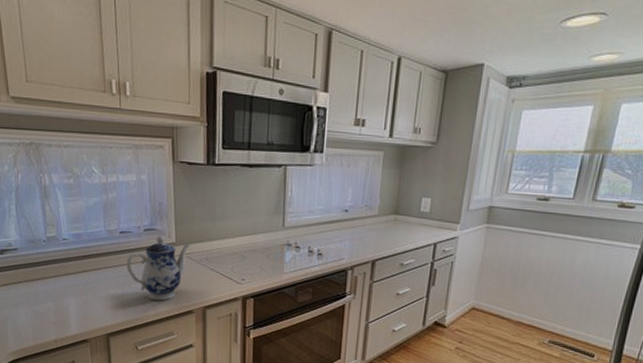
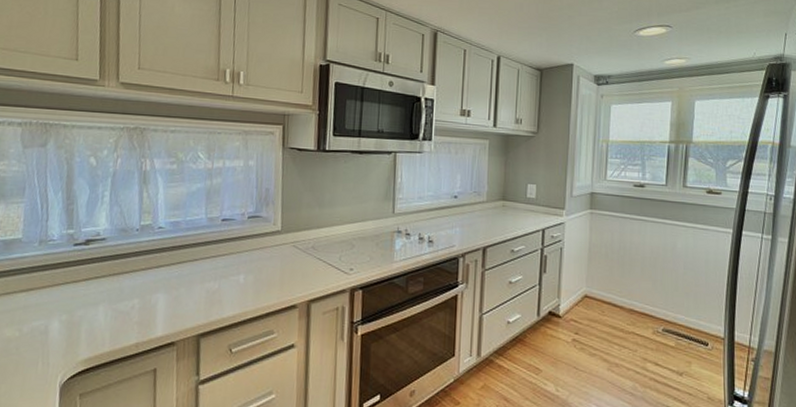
teapot: present [126,235,191,301] -> none [226,222,297,295]

